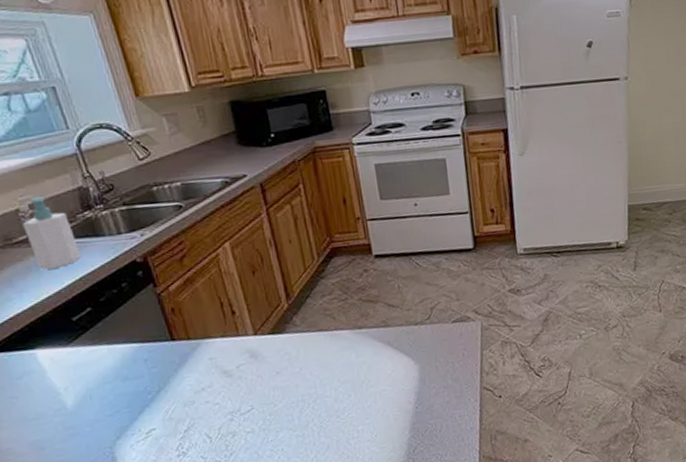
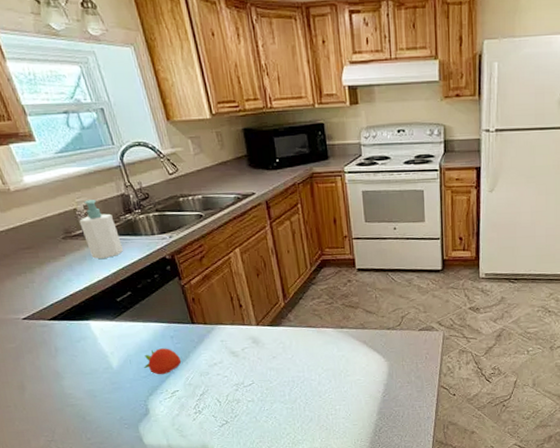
fruit: none [109,375,159,412] -> present [144,348,182,375]

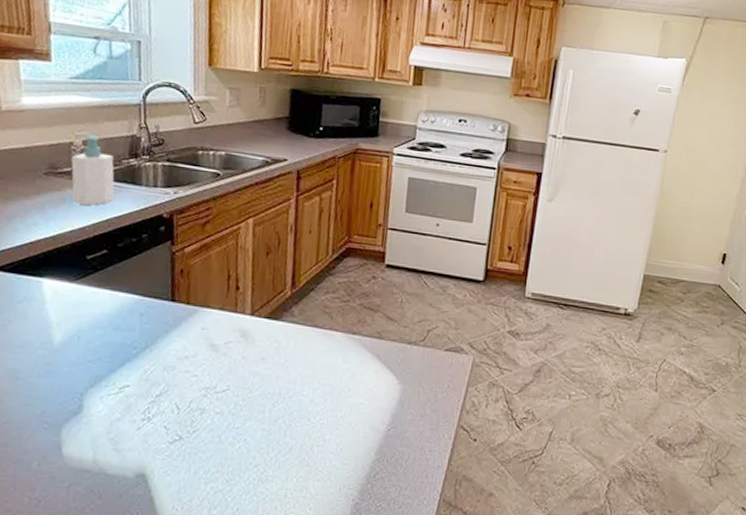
fruit: present [144,348,182,375] -> none [94,326,145,362]

